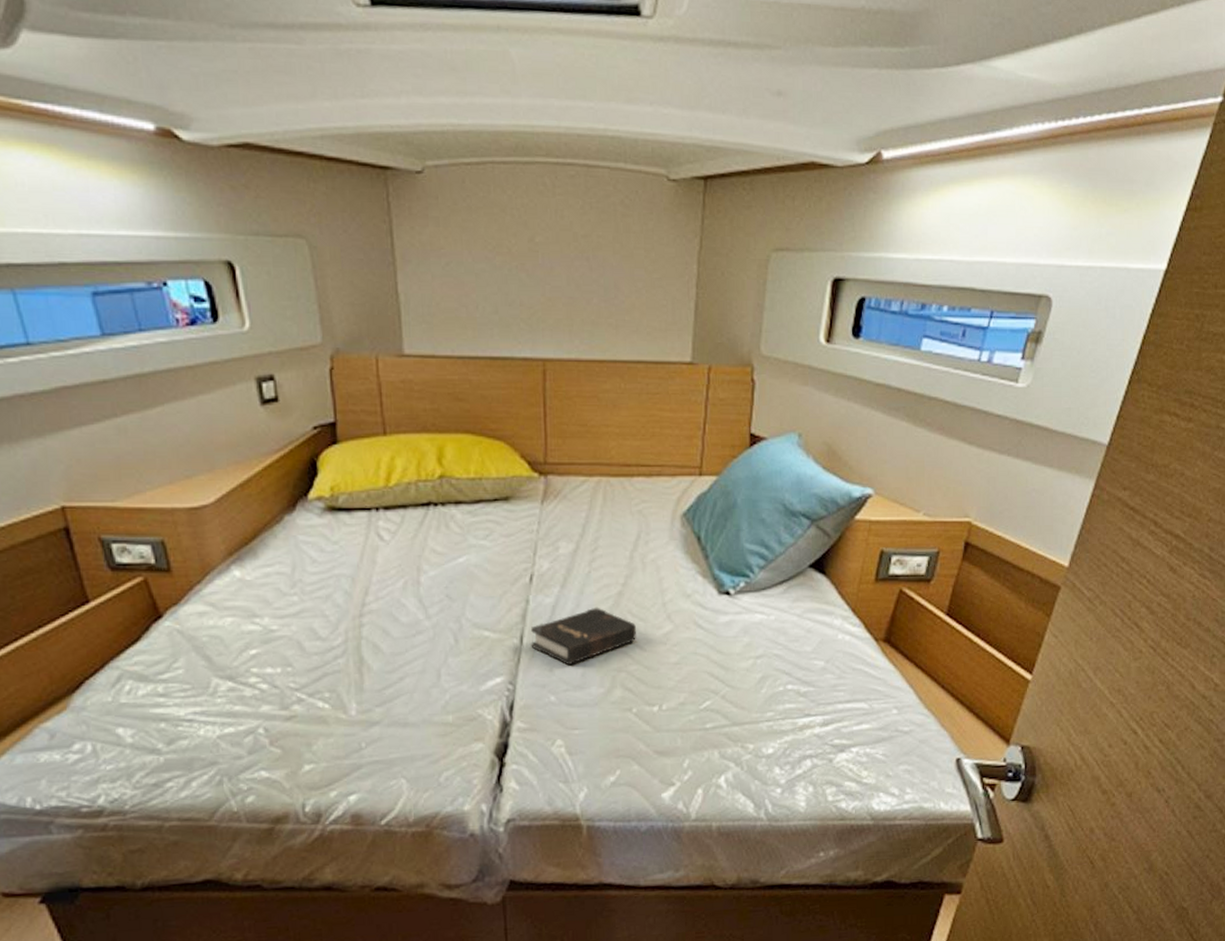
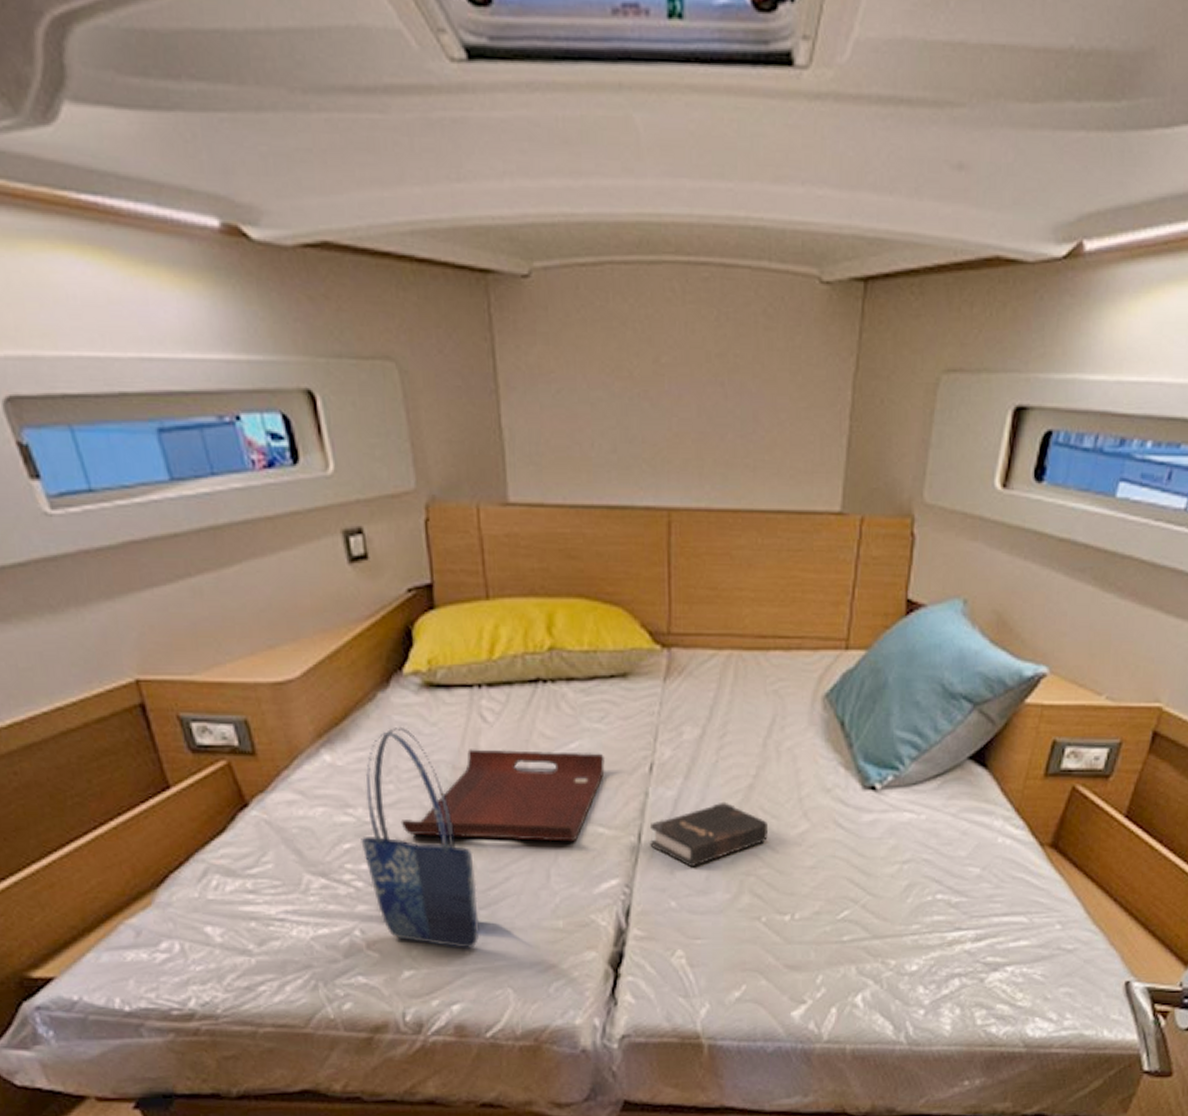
shopping bag: none [266,545,376,743] -> present [361,726,480,949]
serving tray: none [303,564,490,645] -> present [400,749,605,842]

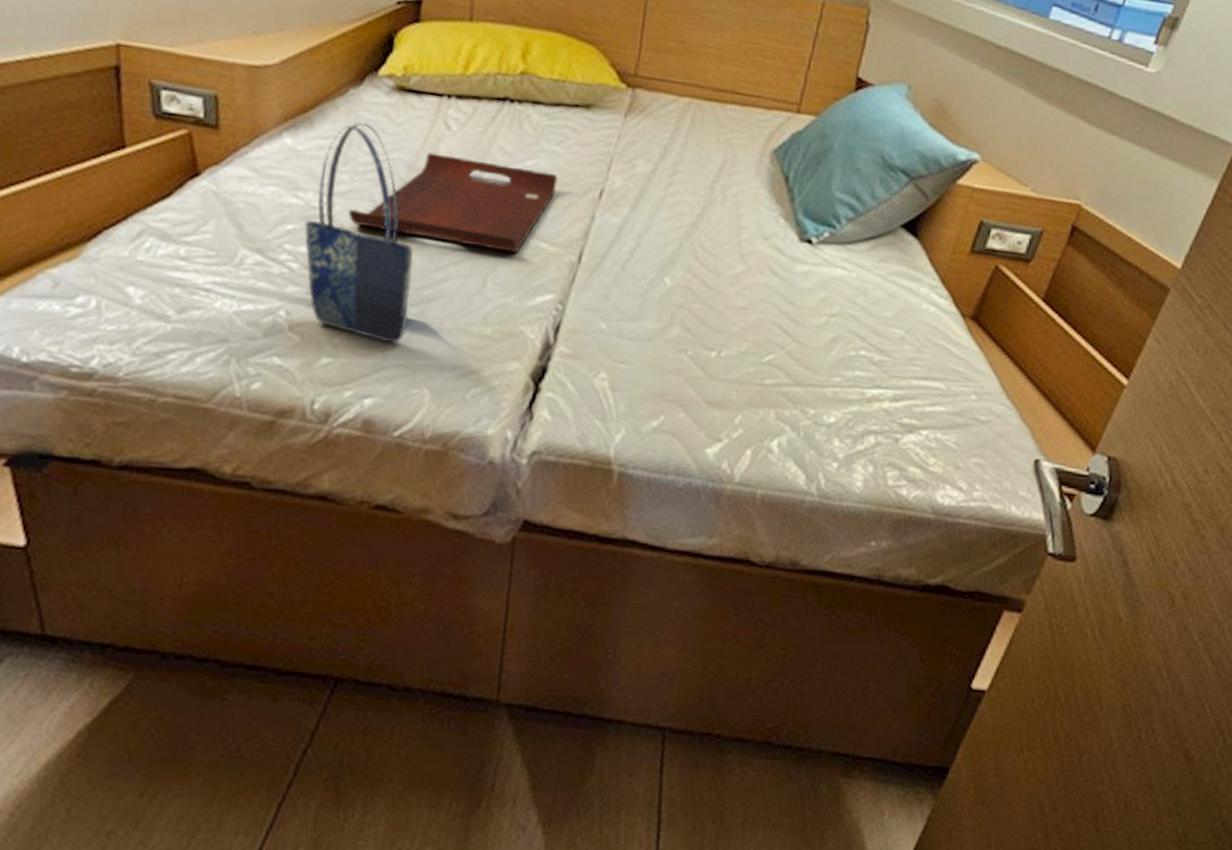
hardback book: present [650,801,769,868] -> none [589,234,706,294]

